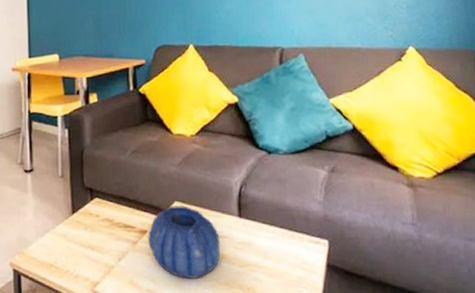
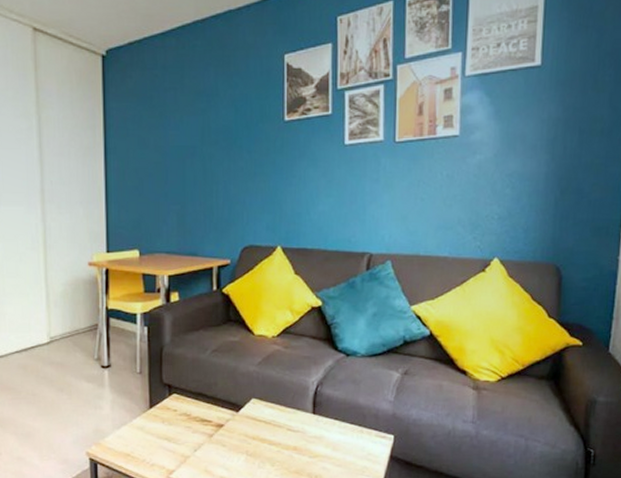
decorative bowl: present [148,205,221,278] -> none [224,402,293,467]

